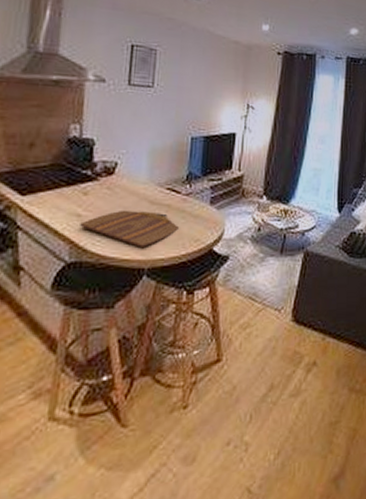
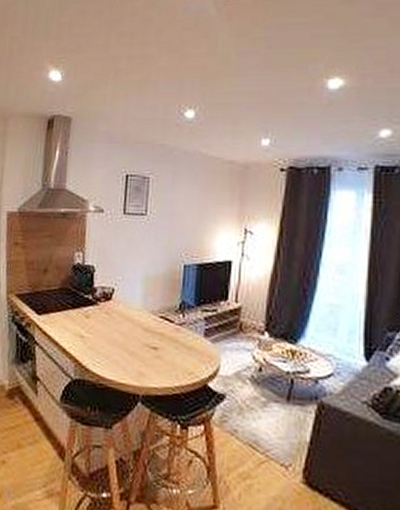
cutting board: present [80,210,179,247] -> none [83,334,172,374]

